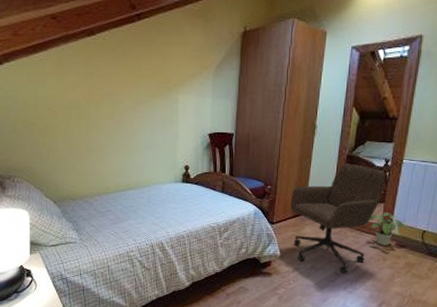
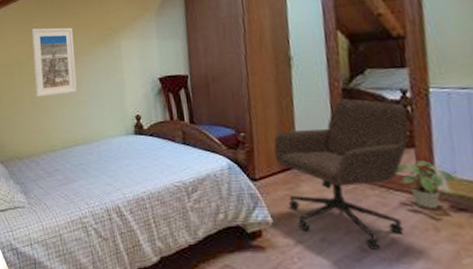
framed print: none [92,73,134,142] -> present [31,27,77,97]

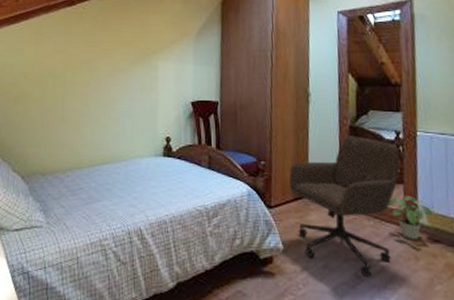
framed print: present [31,27,77,97] -> none [67,40,112,110]

